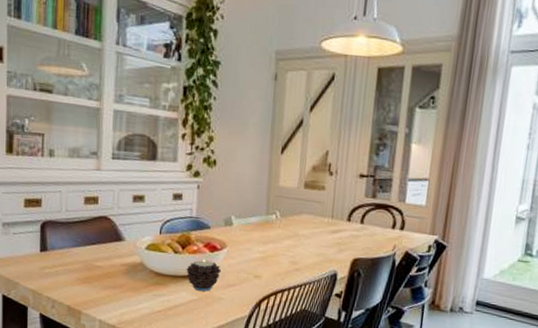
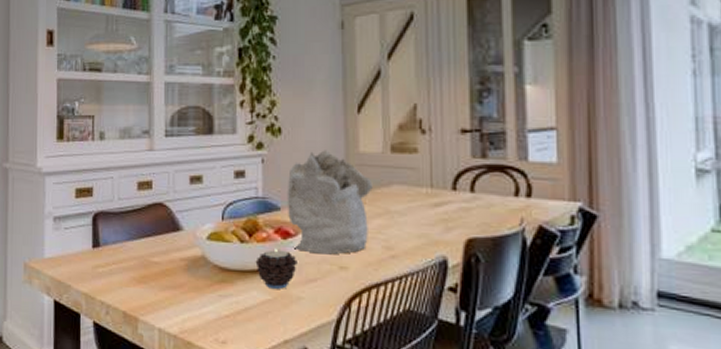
mineral sample: none [216,182,287,266] -> present [287,150,373,254]

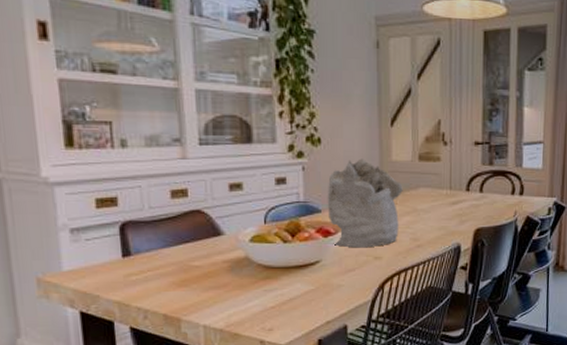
candle: present [255,248,297,289] -> none [298,246,337,280]

